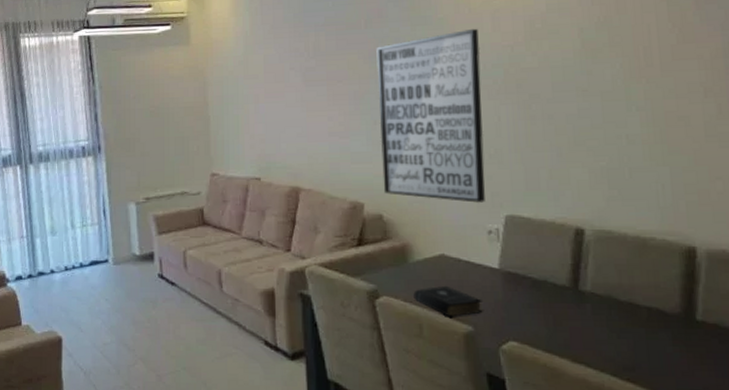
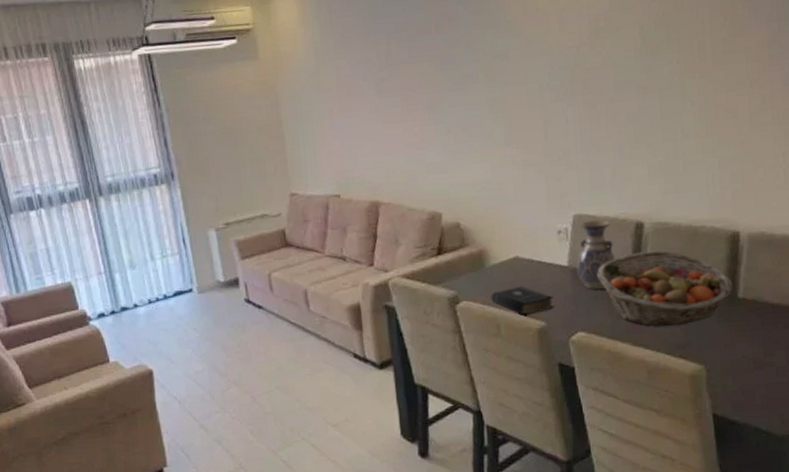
wall art: present [376,28,485,203] -> none [447,29,555,205]
vase: none [508,223,554,296] -> present [576,220,617,289]
fruit basket: none [532,261,690,344] -> present [597,250,733,326]

